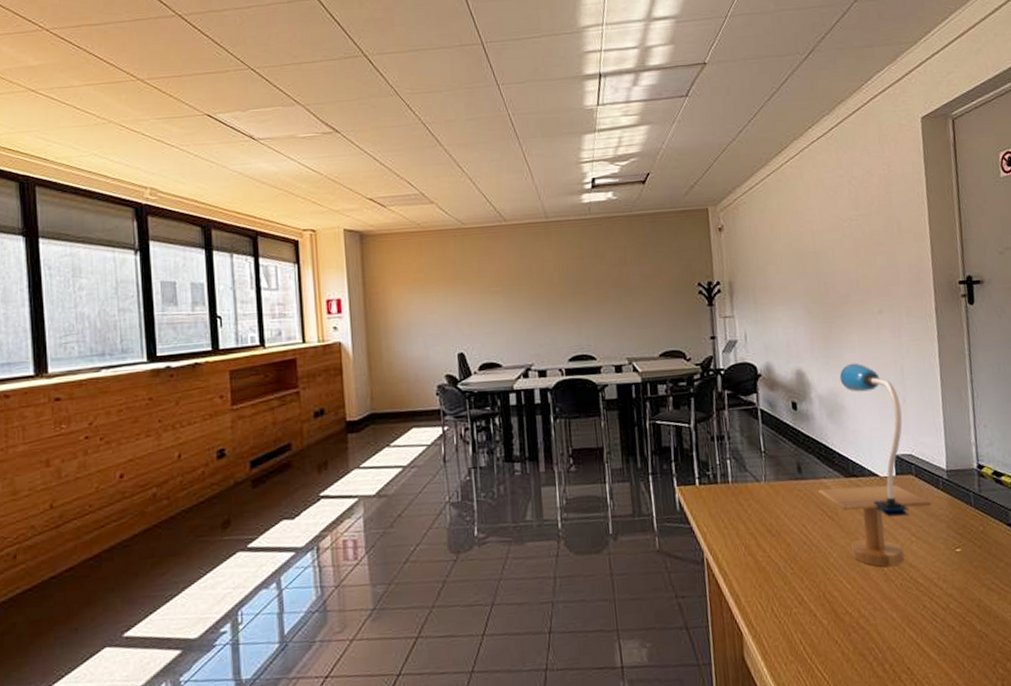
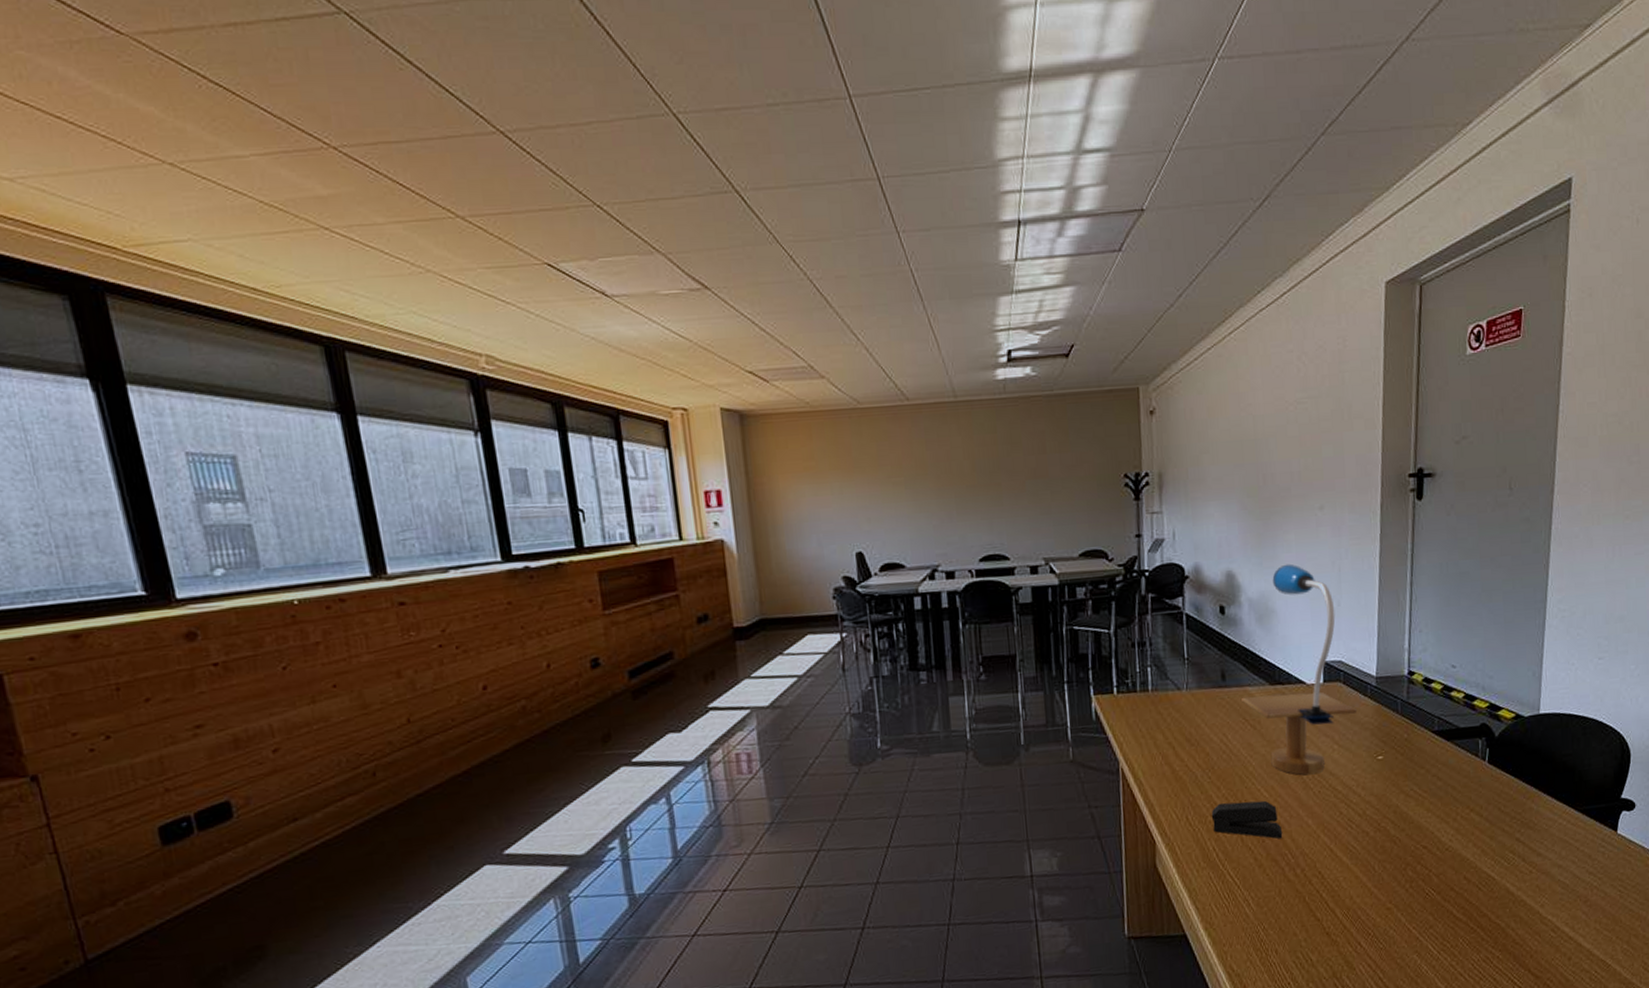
stapler: none [795,592,868,633] -> present [1211,800,1283,839]

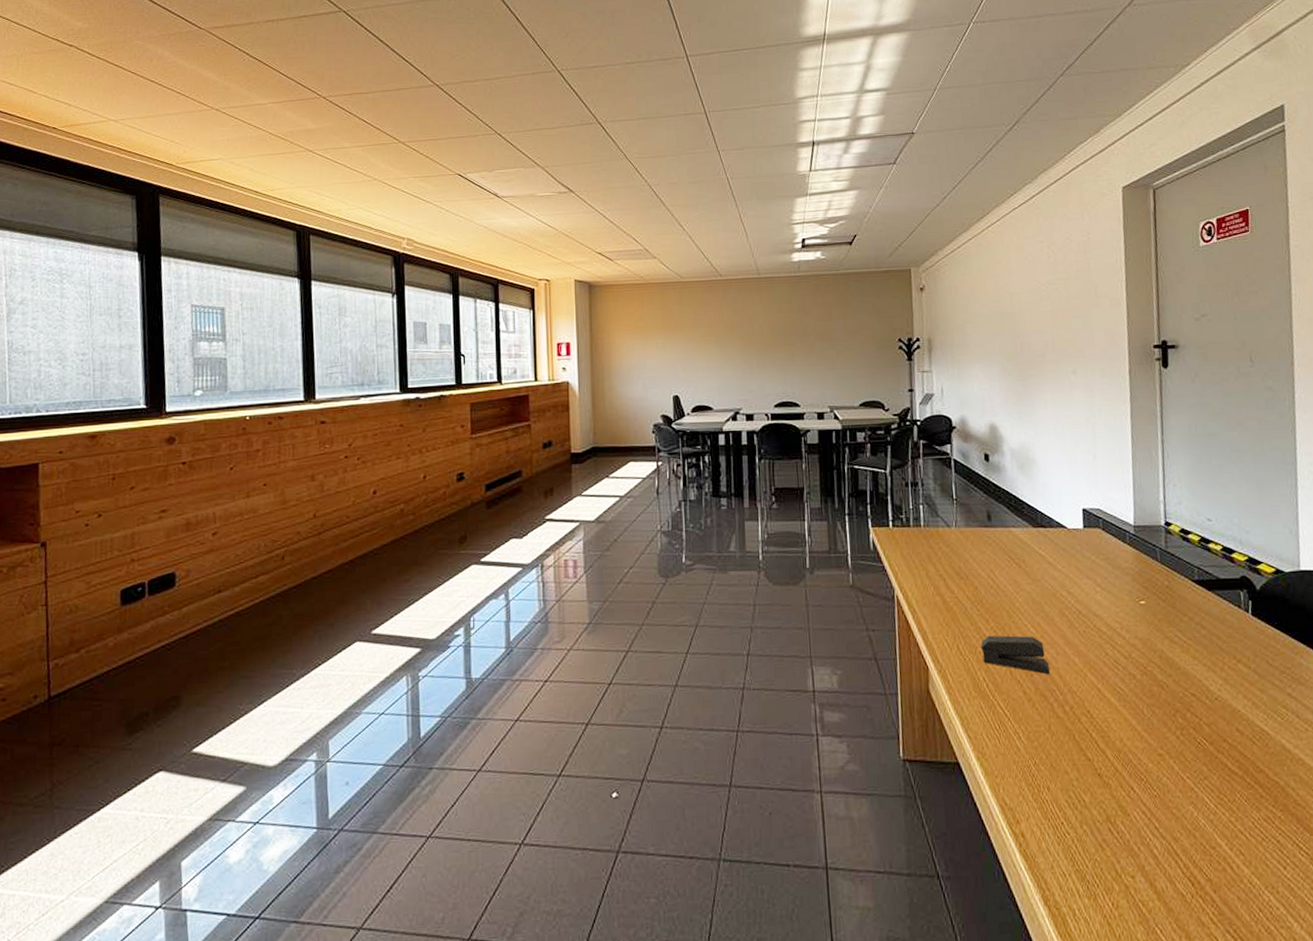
desk lamp: present [1241,563,1356,775] -> none [1007,419,1117,615]

